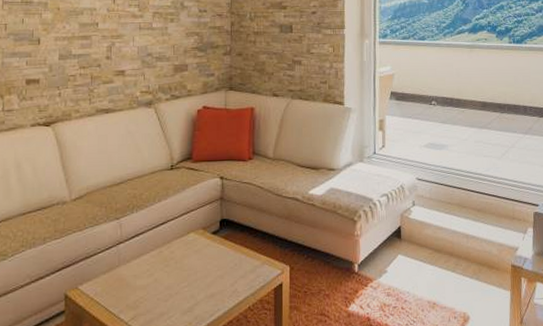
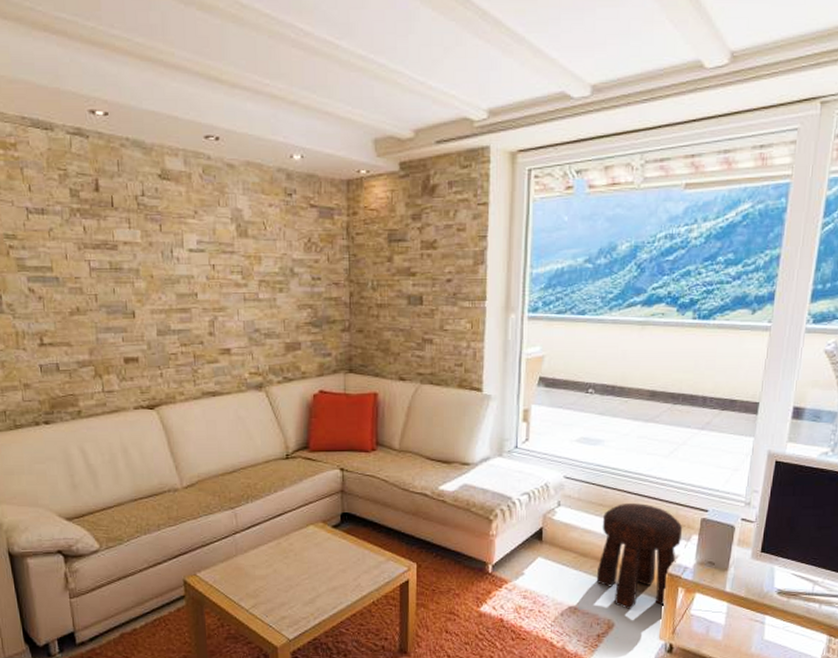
stool: none [450,201,520,302] -> present [596,503,683,610]

